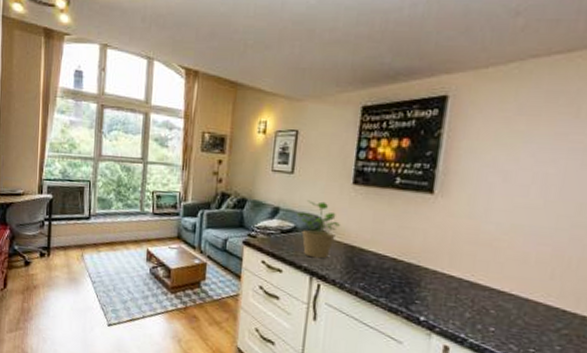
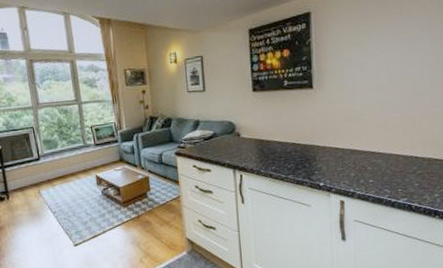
potted plant: present [296,200,340,259] -> none [213,109,249,155]

